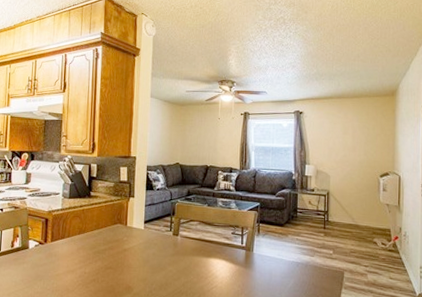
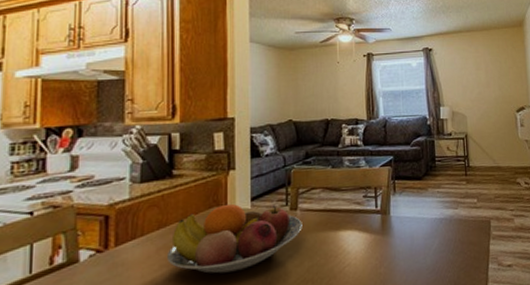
fruit bowl: none [84,223,182,275] -> present [167,203,302,274]

